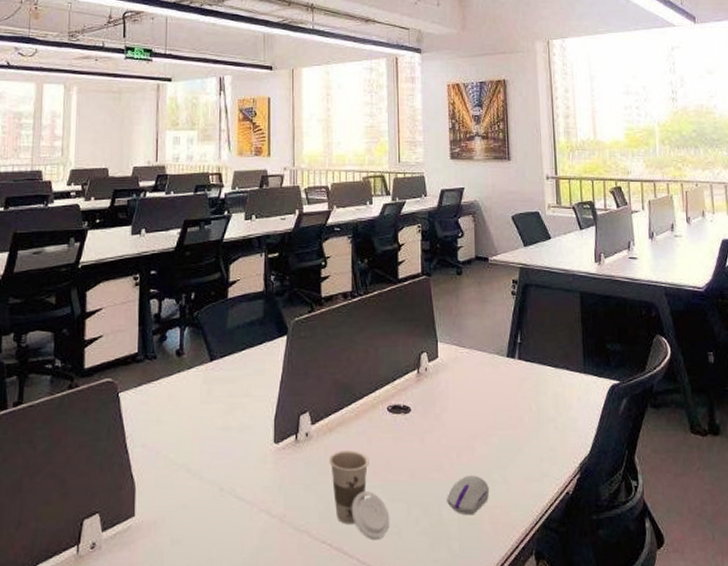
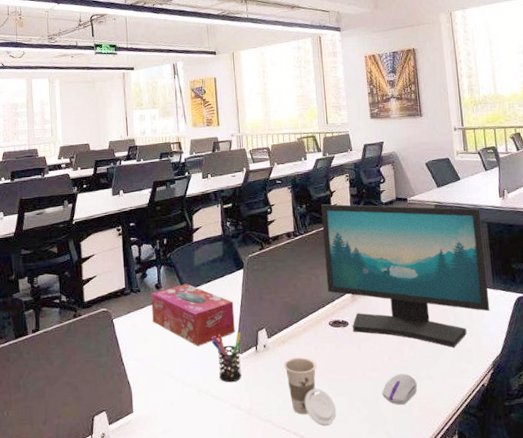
tissue box: none [169,351,272,431] -> present [151,284,235,346]
pen holder: none [241,415,278,480] -> present [211,332,241,383]
computer monitor: none [386,260,579,444] -> present [321,204,490,347]

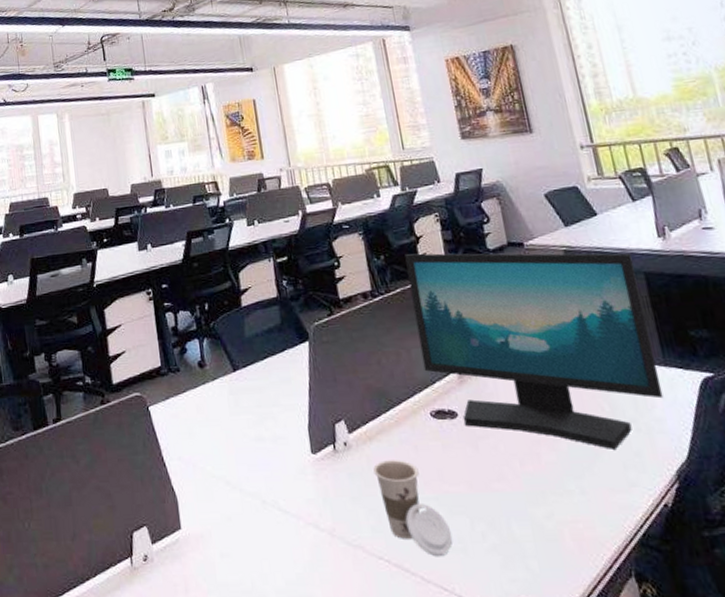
tissue box: present [151,284,235,346] -> none [193,361,305,442]
pen holder: present [211,332,241,383] -> none [273,425,318,493]
computer mouse: present [382,373,418,405] -> none [515,485,567,531]

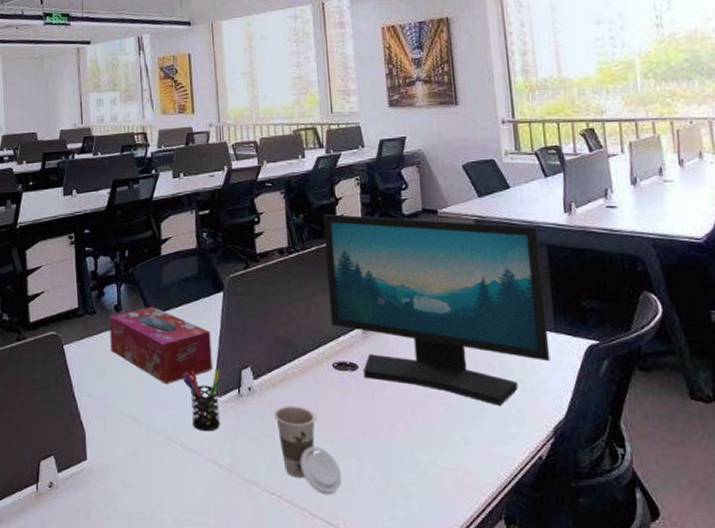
tissue box: none [193,361,305,442] -> present [109,306,213,383]
pen holder: none [273,425,318,493] -> present [182,370,220,432]

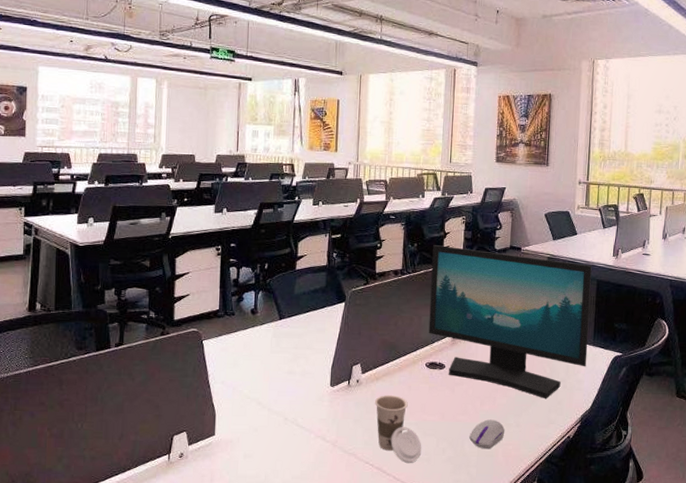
tissue box: present [109,306,213,383] -> none [244,311,331,375]
pen holder: present [182,370,220,432] -> none [303,364,335,414]
computer mouse: none [402,435,450,476] -> present [469,419,505,450]

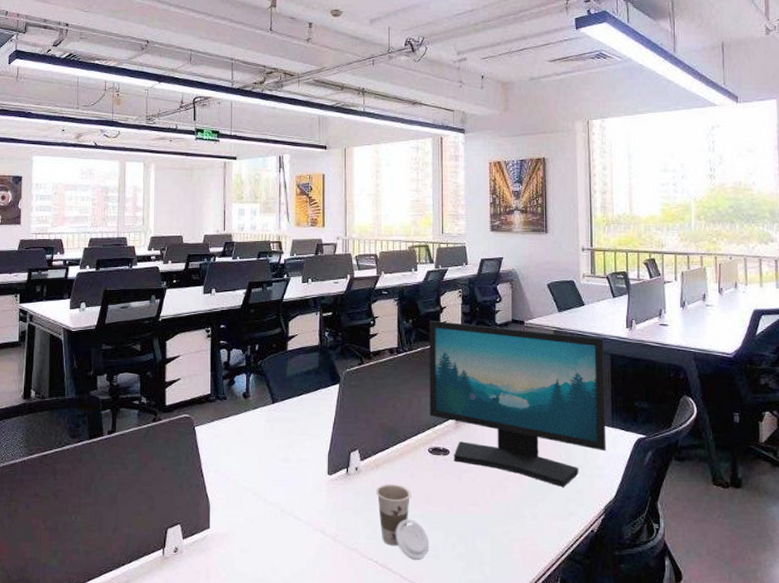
computer mouse: present [469,419,505,450] -> none [481,511,520,545]

